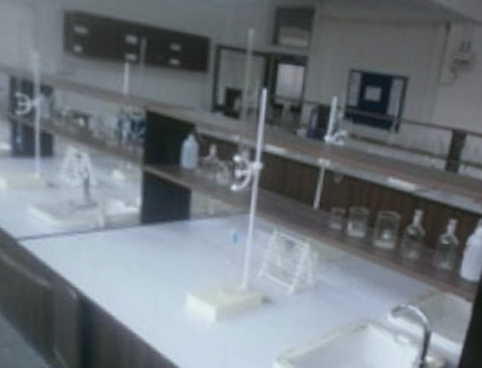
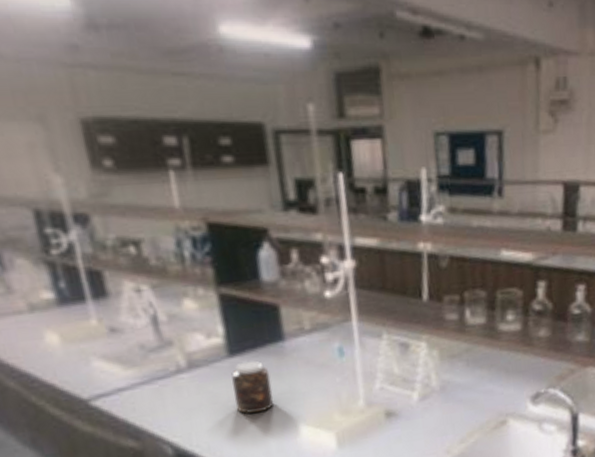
jar: none [137,232,172,278] -> present [231,361,274,414]

